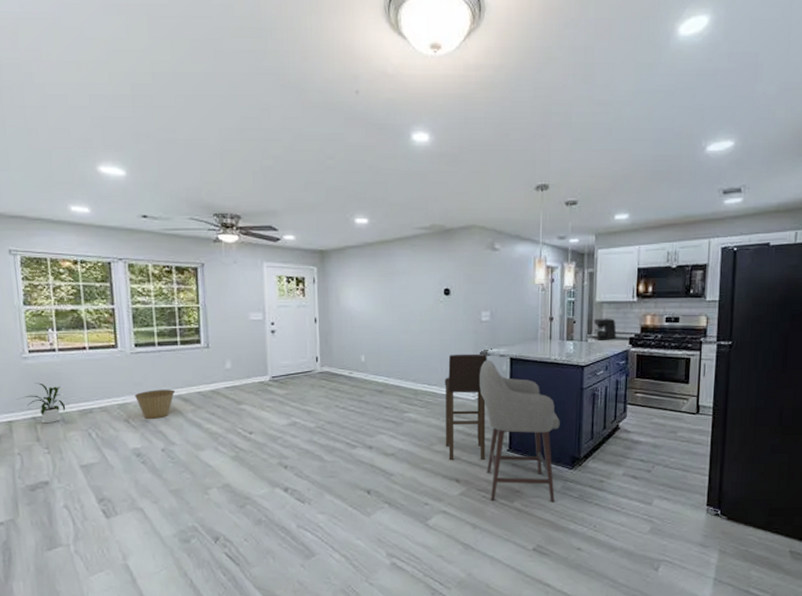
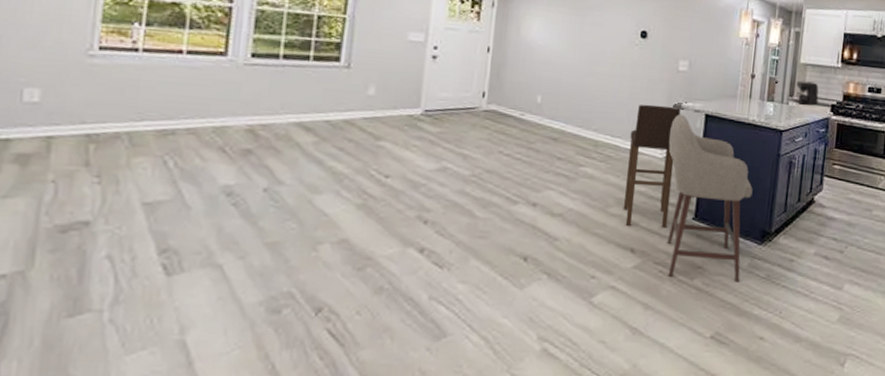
house plant: present [17,382,66,424] -> none [68,89,138,144]
basket: present [134,390,176,420] -> none [238,112,297,151]

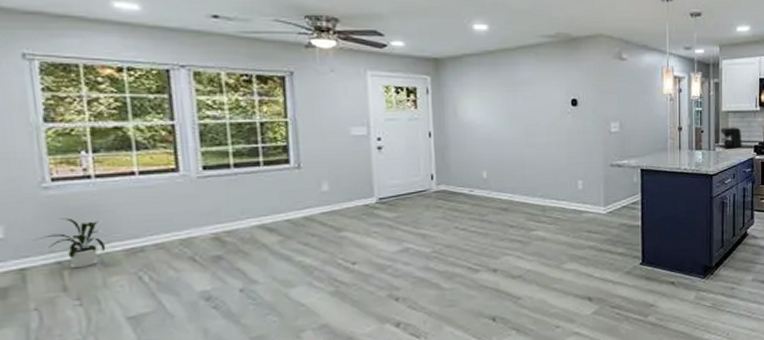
house plant: none [68,89,138,144] -> present [34,218,106,269]
bar stool: present [623,104,681,227] -> none [574,166,618,278]
bar stool: present [667,114,753,283] -> none [610,171,691,317]

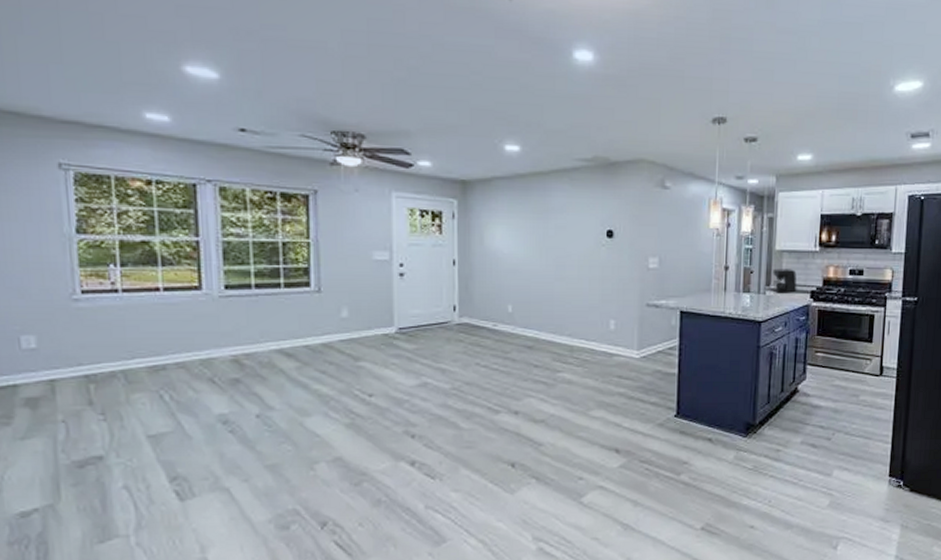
house plant: present [34,218,106,269] -> none [63,331,130,383]

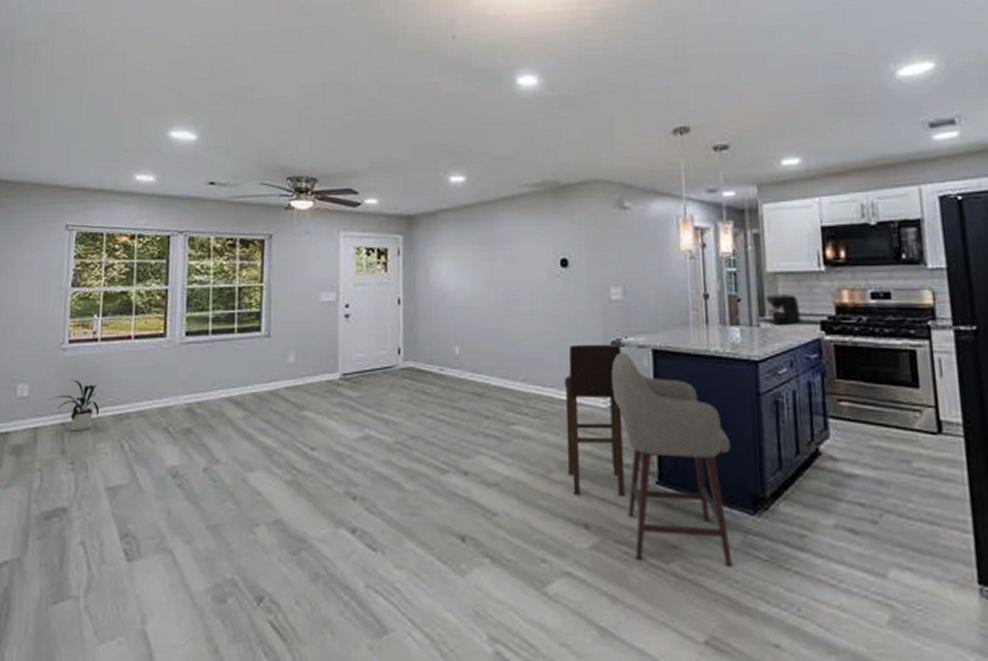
house plant: none [63,331,130,383] -> present [48,379,100,432]
bar stool: none [604,305,654,427] -> present [564,344,626,495]
bar stool: none [645,312,734,475] -> present [612,352,733,567]

